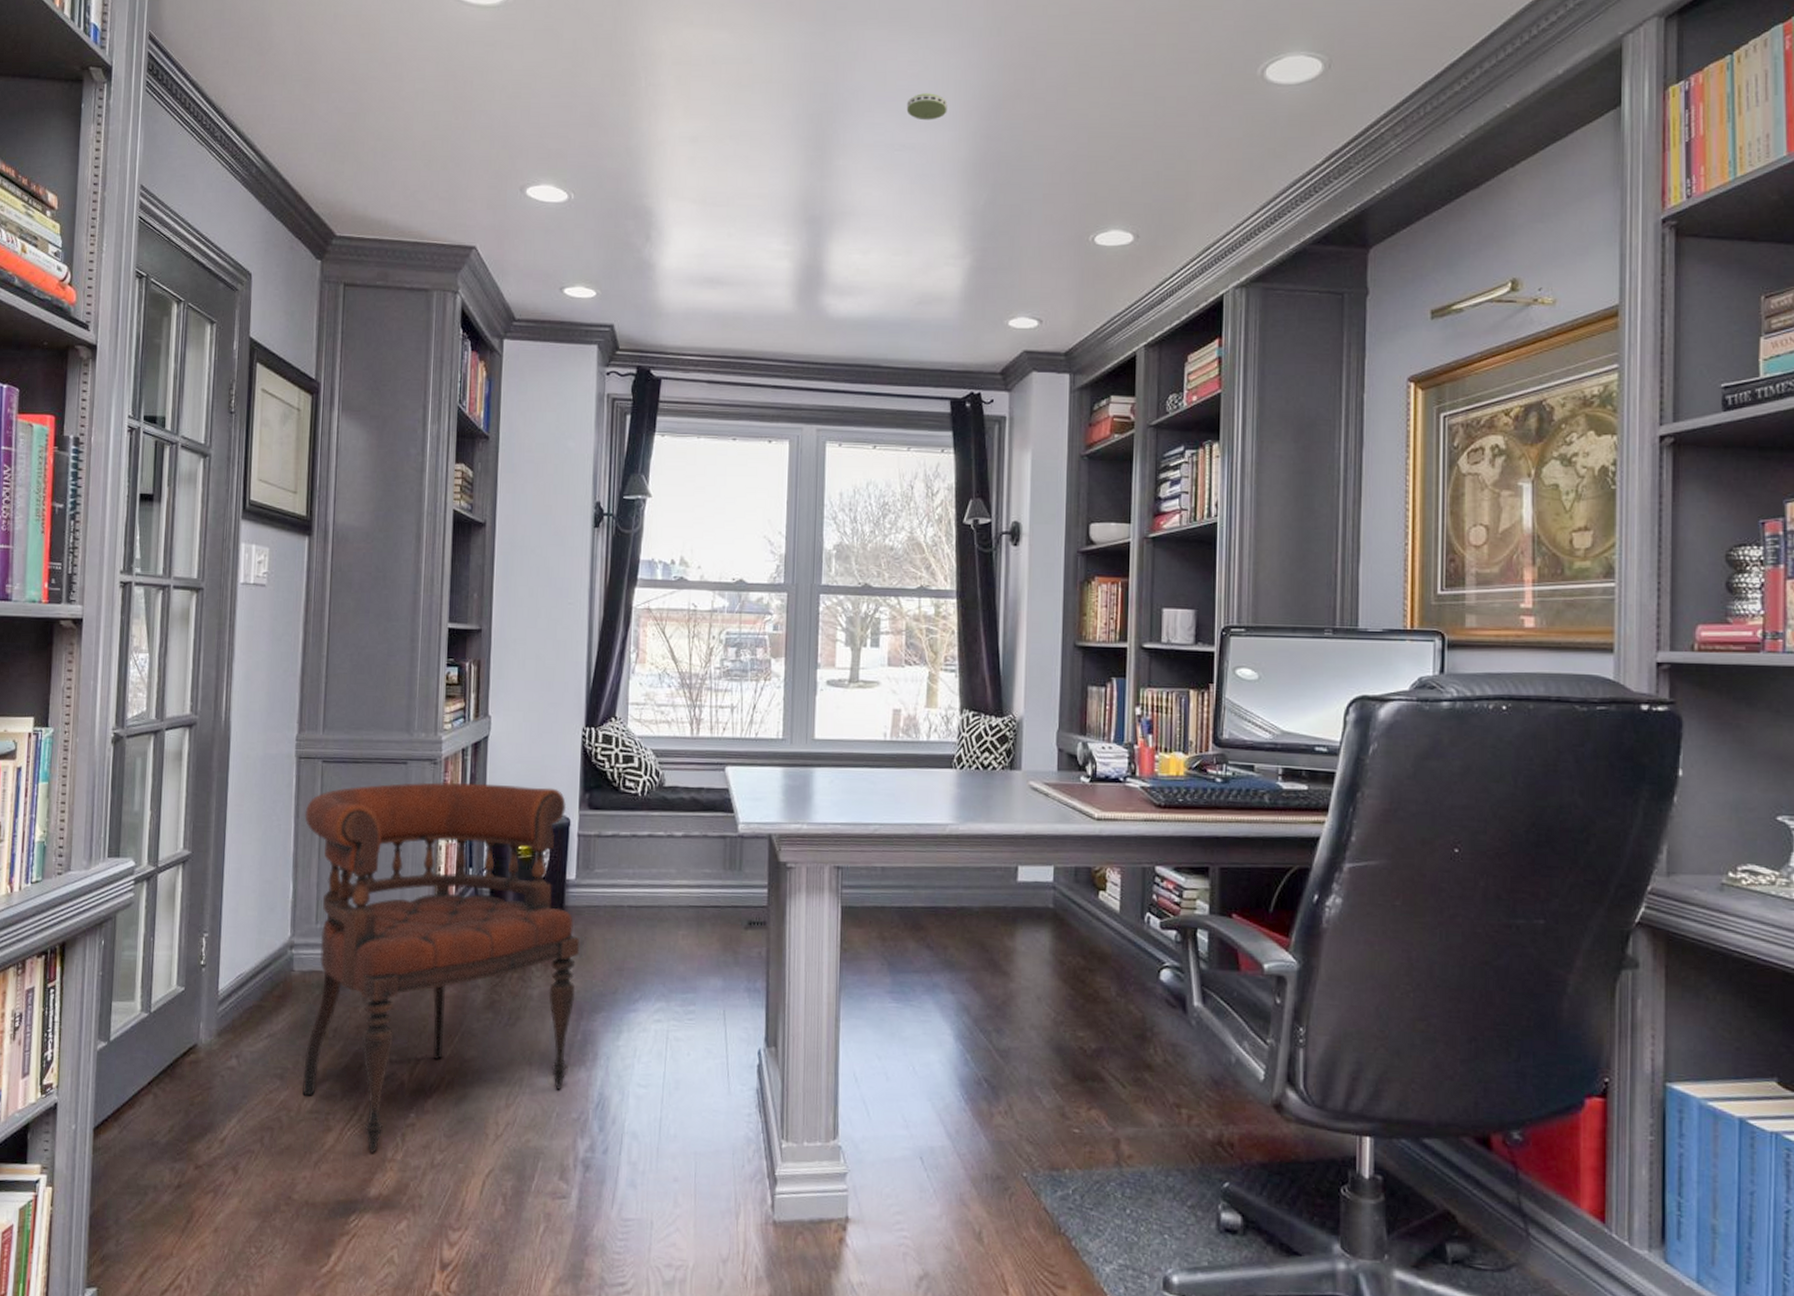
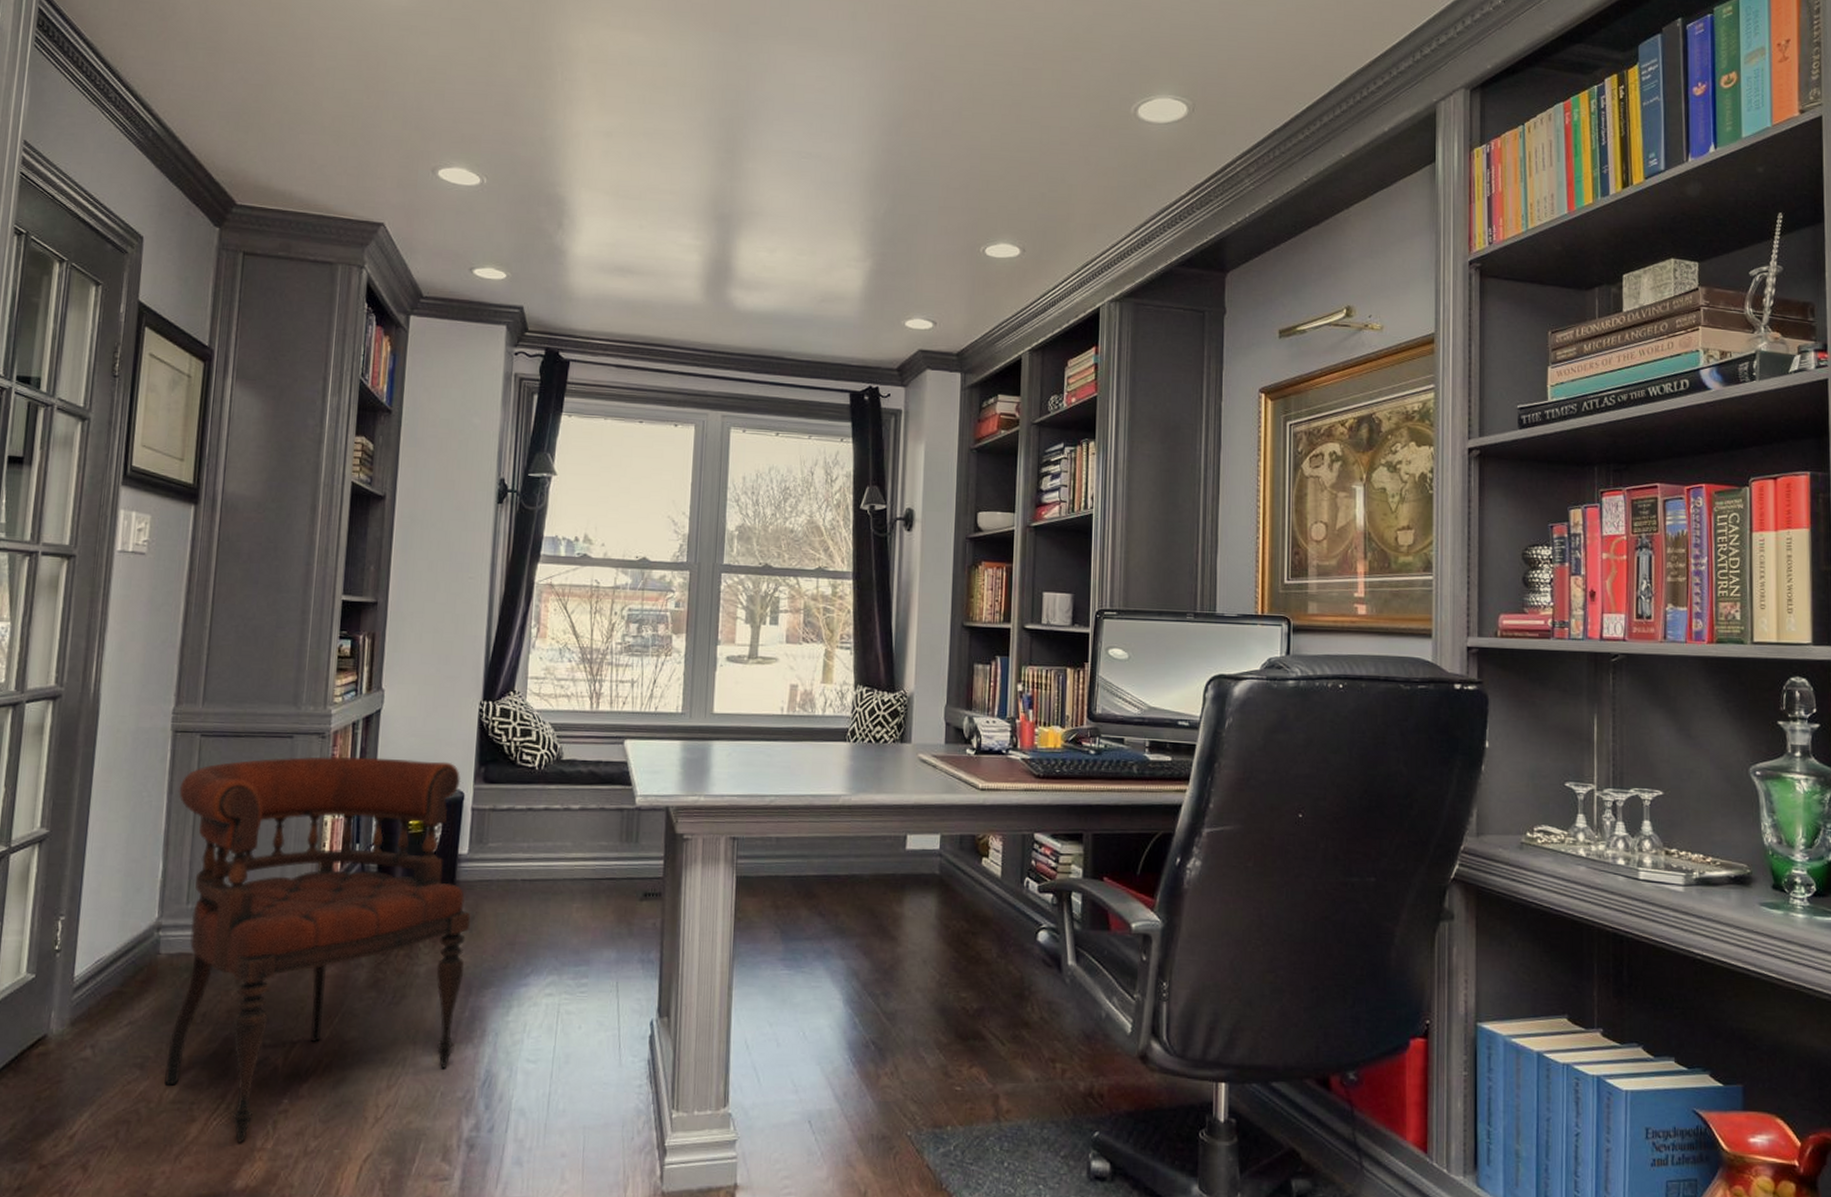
smoke detector: present [906,93,948,121] -> none [813,107,852,132]

